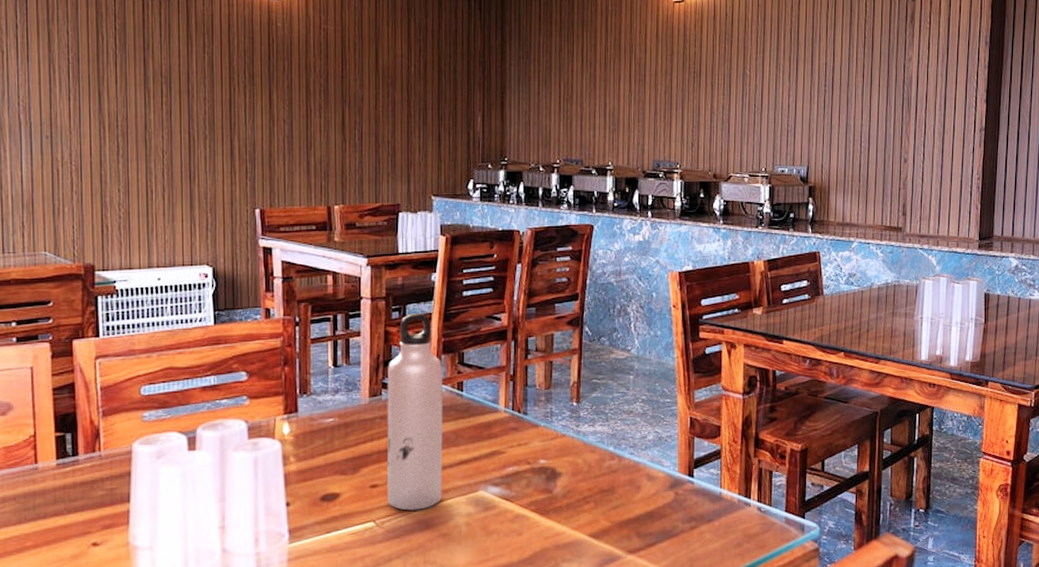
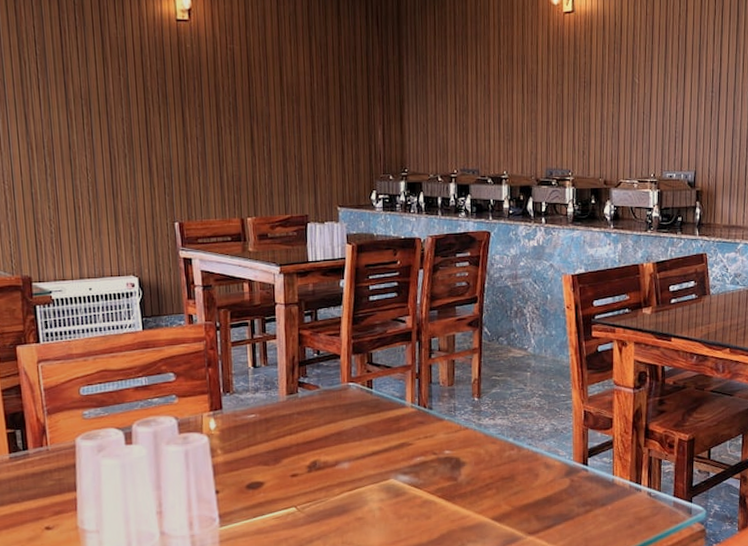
water bottle: present [386,313,444,511] -> none [302,317,356,497]

